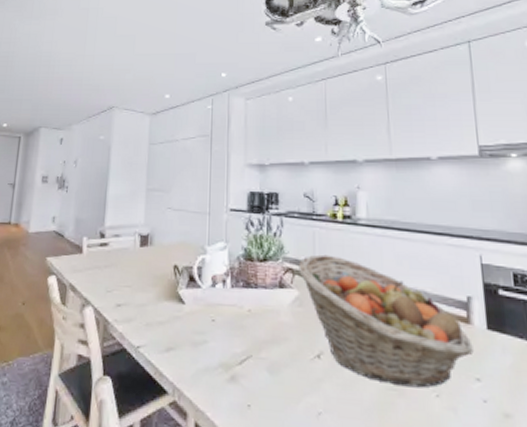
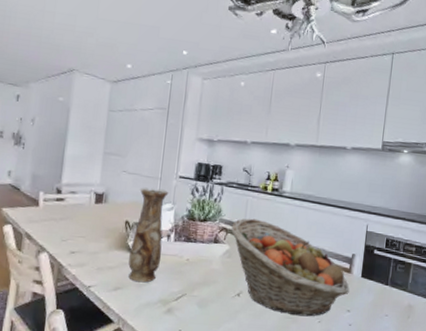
vase: none [181,224,220,341] -> present [128,187,169,283]

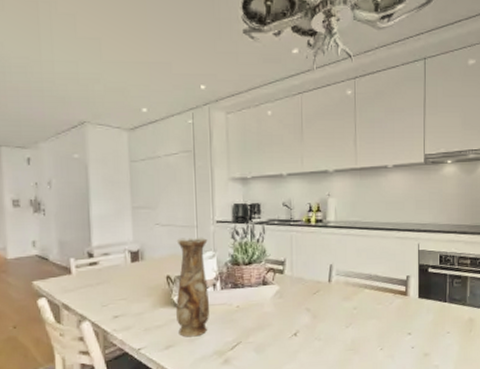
fruit basket: present [231,218,350,317] -> none [279,254,408,347]

